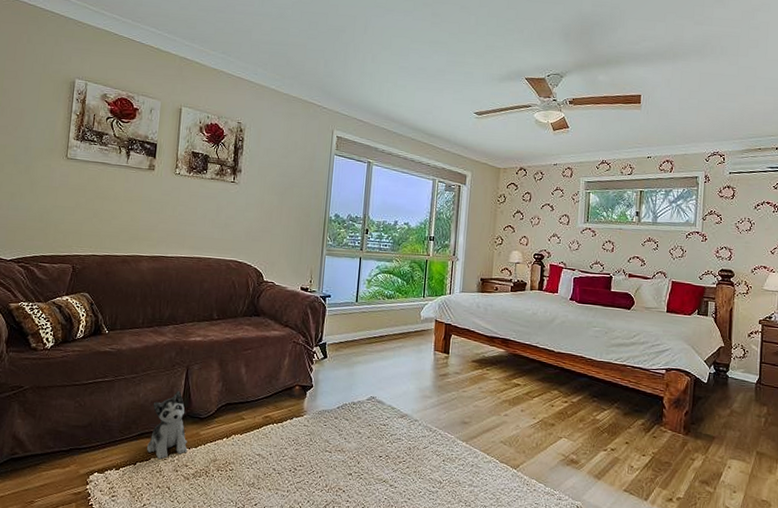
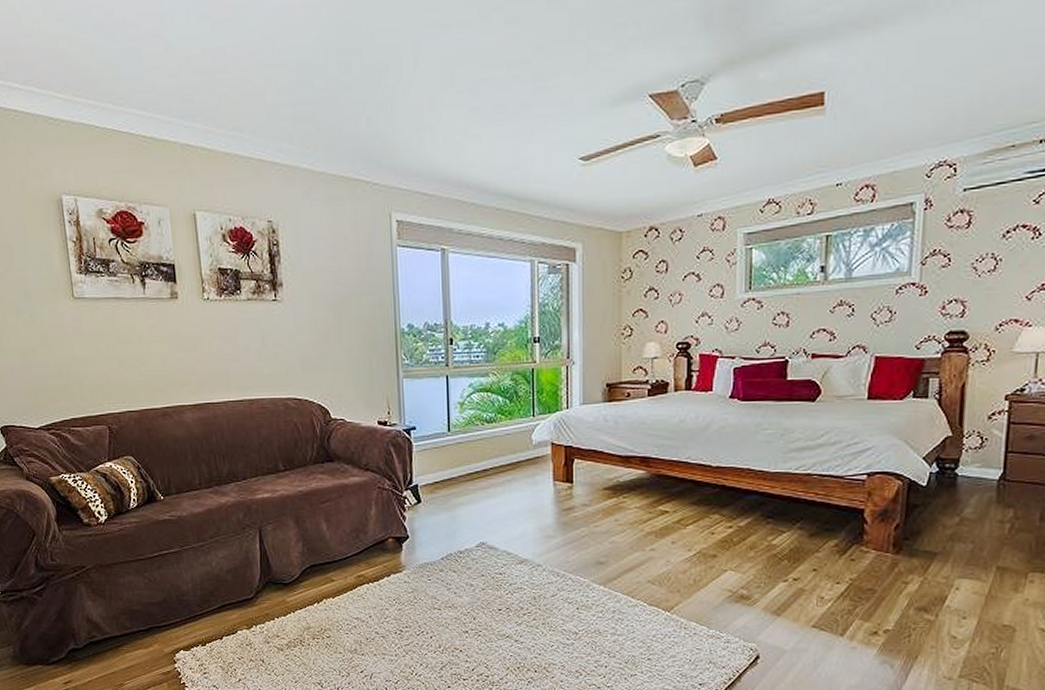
plush toy: present [147,390,188,460] -> none [228,555,276,632]

